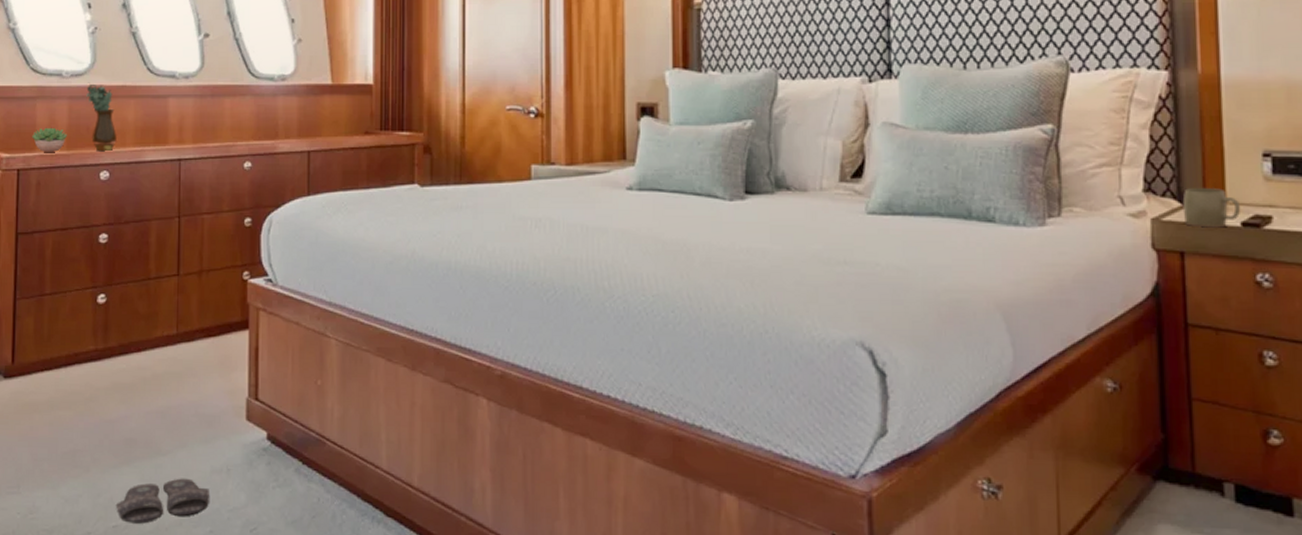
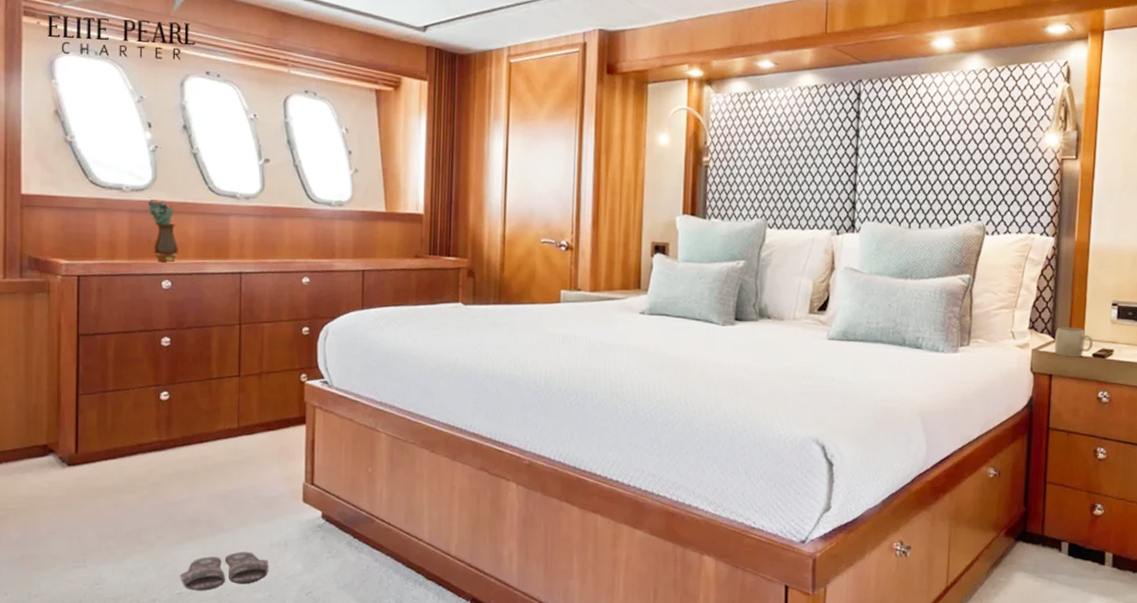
succulent plant: present [32,127,68,153] -> none [92,237,129,262]

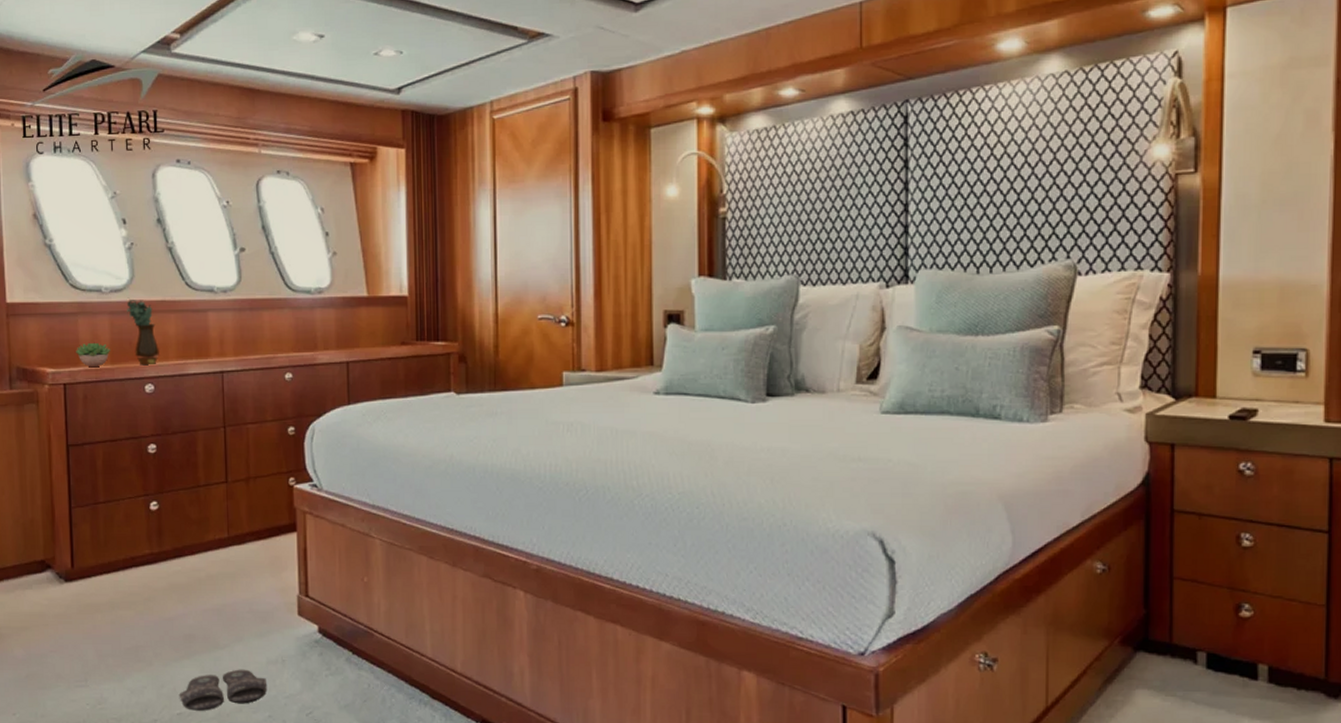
succulent plant: none [92,237,129,262] -> present [76,342,111,368]
mug: present [1054,327,1094,358] -> none [1175,384,1230,421]

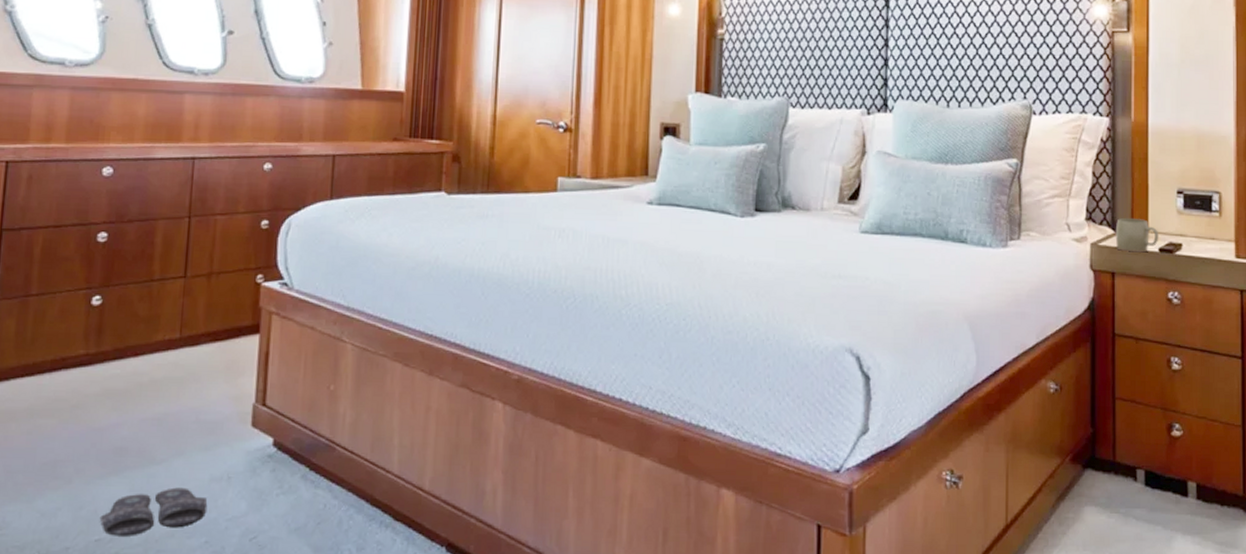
succulent plant: present [76,342,111,368] -> none [25,118,68,146]
vase: present [126,297,159,366] -> none [91,73,124,147]
mug: none [1175,384,1230,421] -> present [1115,218,1159,253]

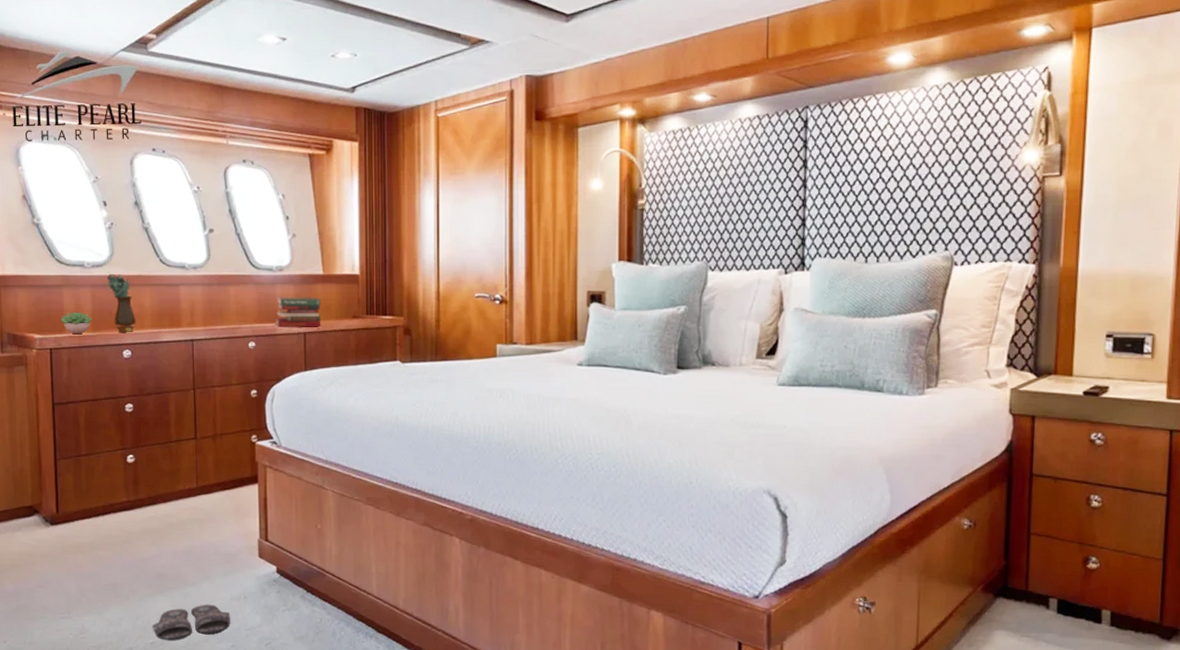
succulent plant: none [25,118,68,146] -> present [61,312,93,335]
vase: none [91,73,124,147] -> present [107,272,136,333]
books: none [299,112,357,149] -> present [275,296,321,327]
mug: present [1115,218,1159,253] -> none [1037,364,1085,396]

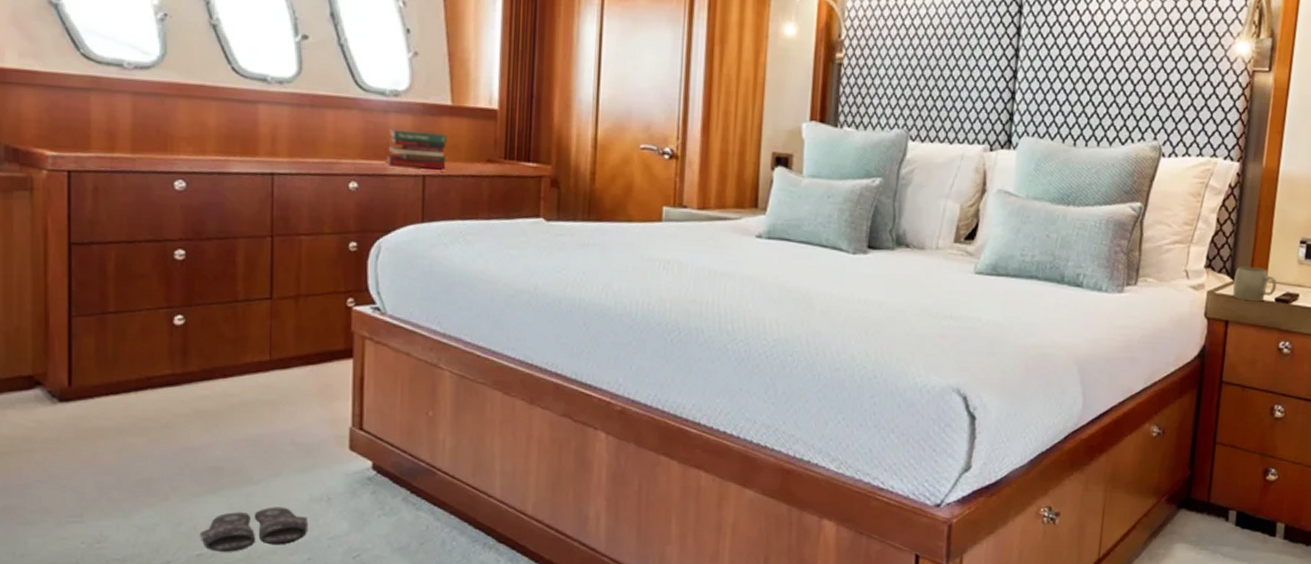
succulent plant: present [61,312,93,335] -> none [86,124,132,155]
vase: present [107,272,136,333] -> none [155,77,194,159]
mug: none [1037,364,1085,396] -> present [1232,267,1278,302]

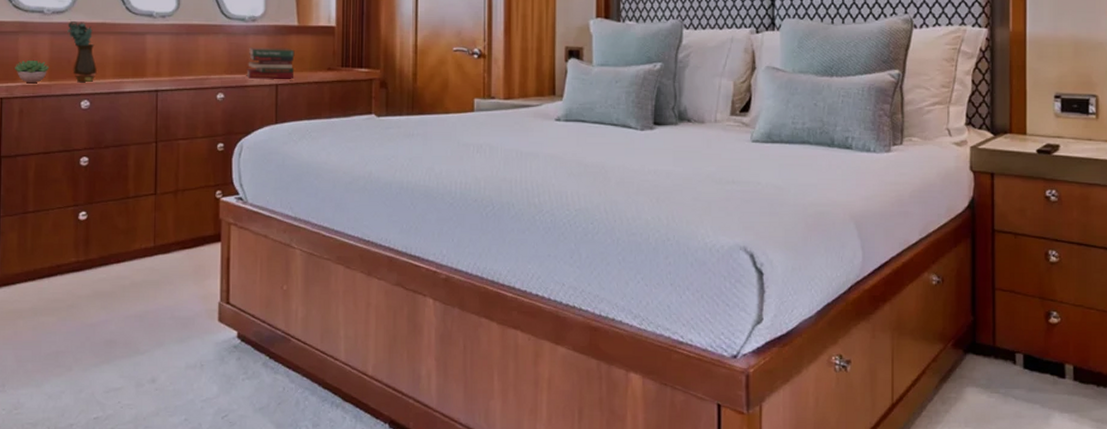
succulent plant: none [86,124,132,155] -> present [15,59,50,84]
vase: none [155,77,194,159] -> present [67,19,97,83]
slippers: present [199,506,307,552] -> none [96,374,184,415]
mug: present [1232,267,1278,302] -> none [994,123,1037,154]

